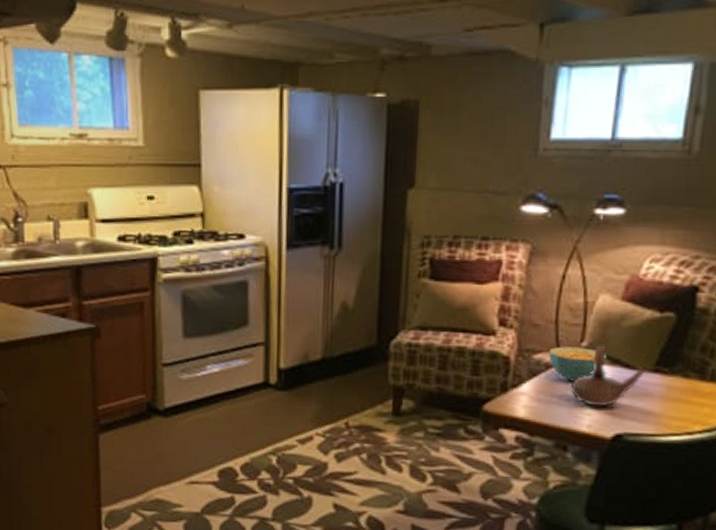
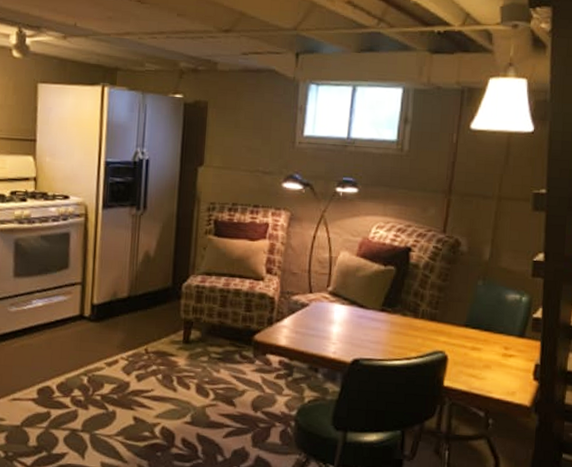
cereal bowl: present [549,346,607,382] -> none [304,290,347,318]
teapot: present [570,346,645,407] -> none [320,291,375,338]

